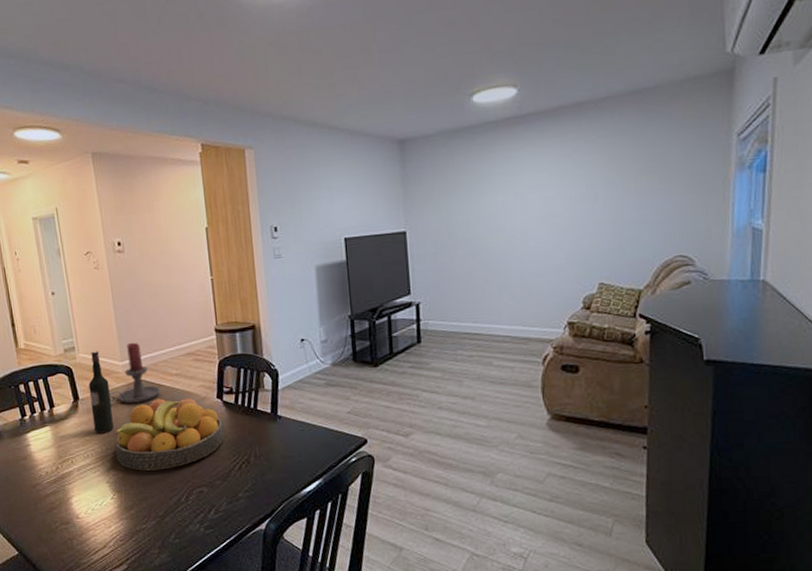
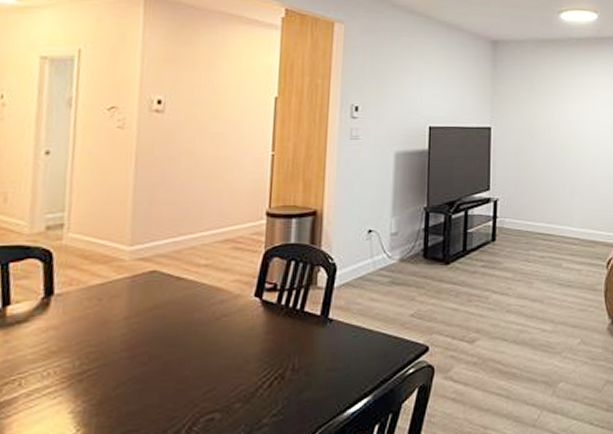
wine bottle: present [88,351,114,434] -> none [68,231,106,342]
candle holder: present [109,342,161,404] -> none [101,222,180,302]
fruit bowl: present [114,398,224,471] -> none [93,296,257,394]

